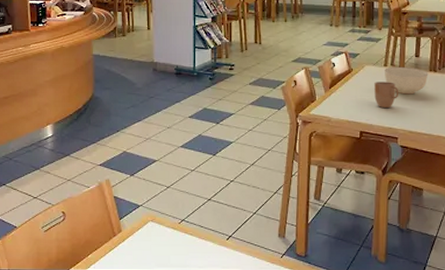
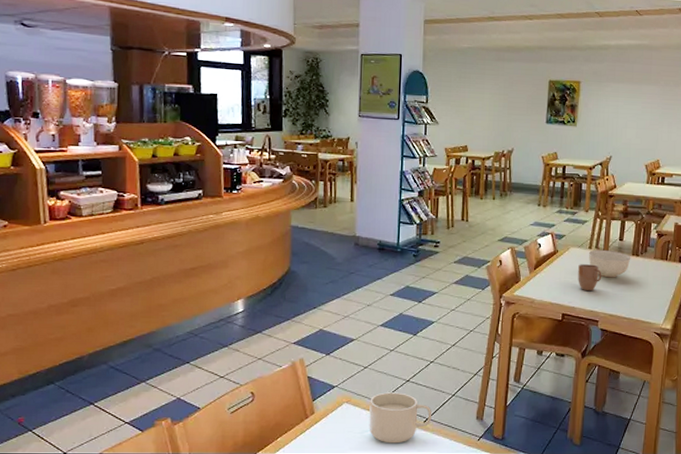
cup: none [174,211,235,261] -> present [369,392,432,444]

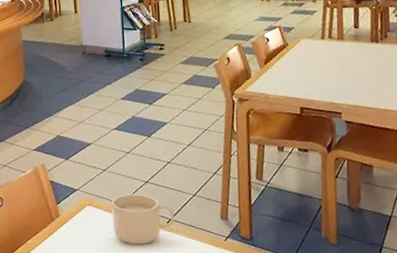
mug: present [578,264,602,290] -> none [312,55,340,82]
bowl: present [589,249,631,278] -> none [322,38,370,68]

